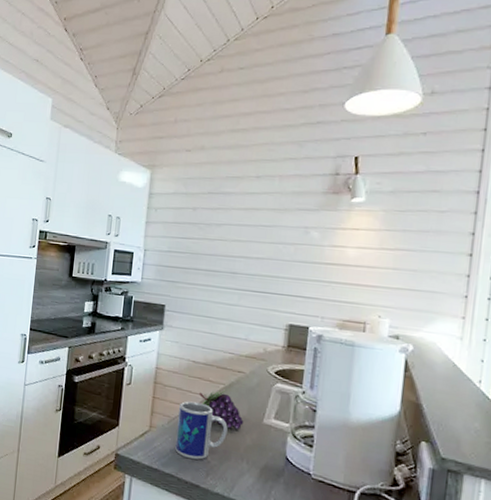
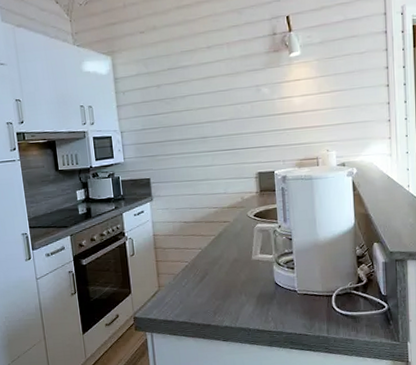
mug: present [175,401,228,460] -> none [180,255,225,305]
fruit: present [198,389,244,430] -> none [194,239,236,272]

